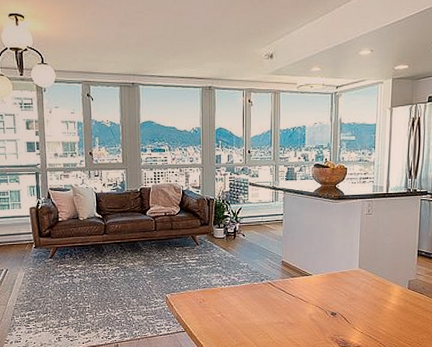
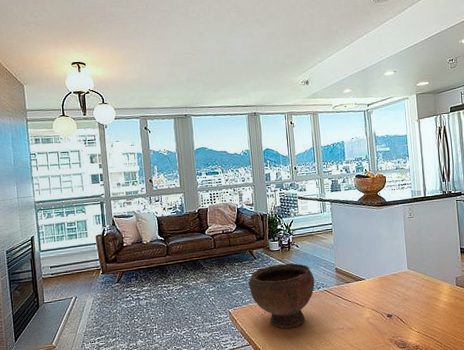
bowl: none [188,252,258,319] -> present [248,263,315,329]

